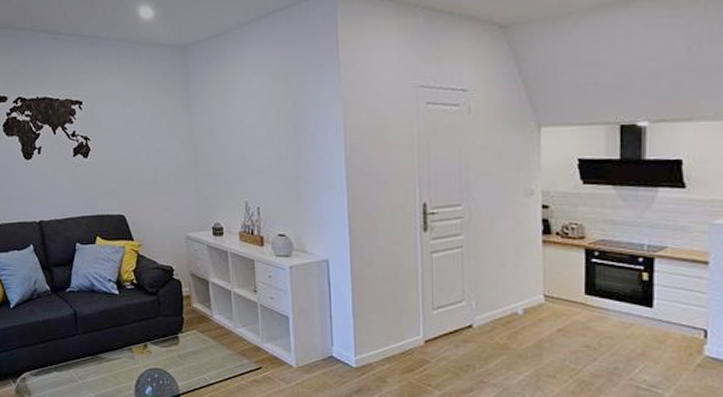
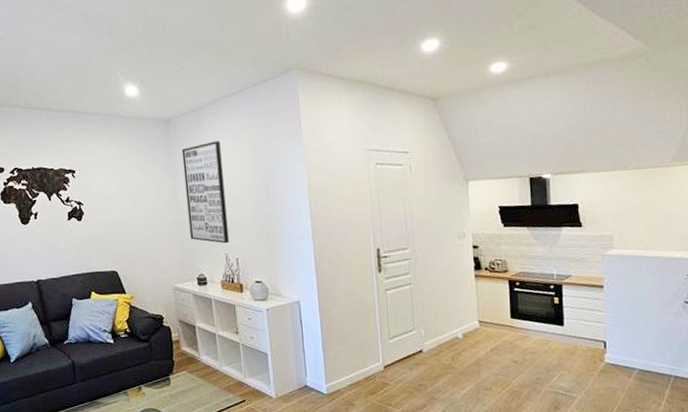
wall art: none [200,71,250,190] -> present [181,141,229,244]

